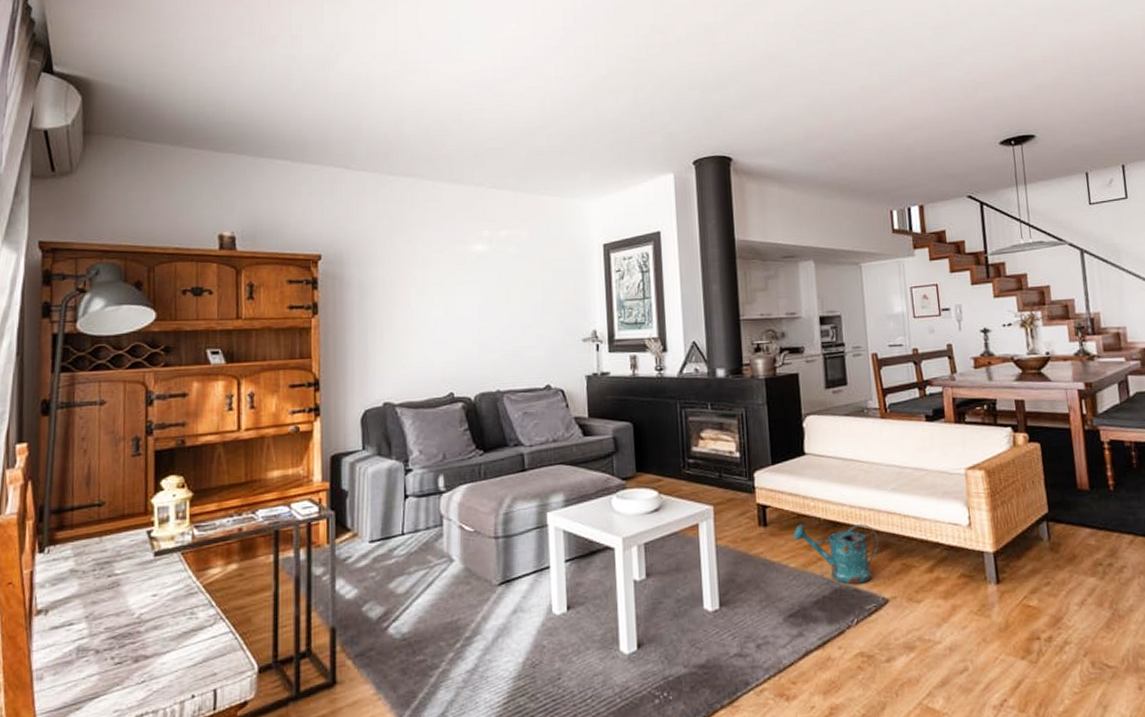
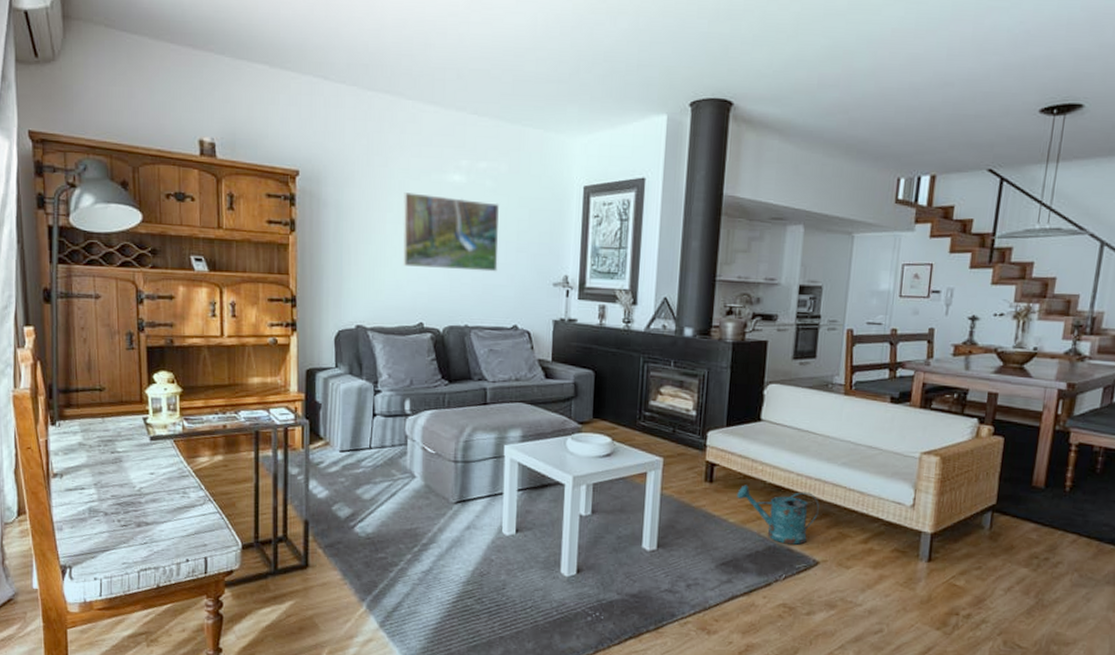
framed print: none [427,265,526,337] -> present [403,192,499,272]

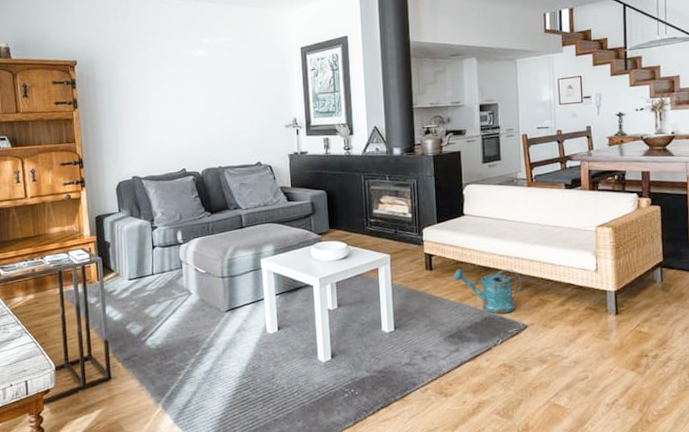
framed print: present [403,192,499,272] -> none [160,67,240,125]

